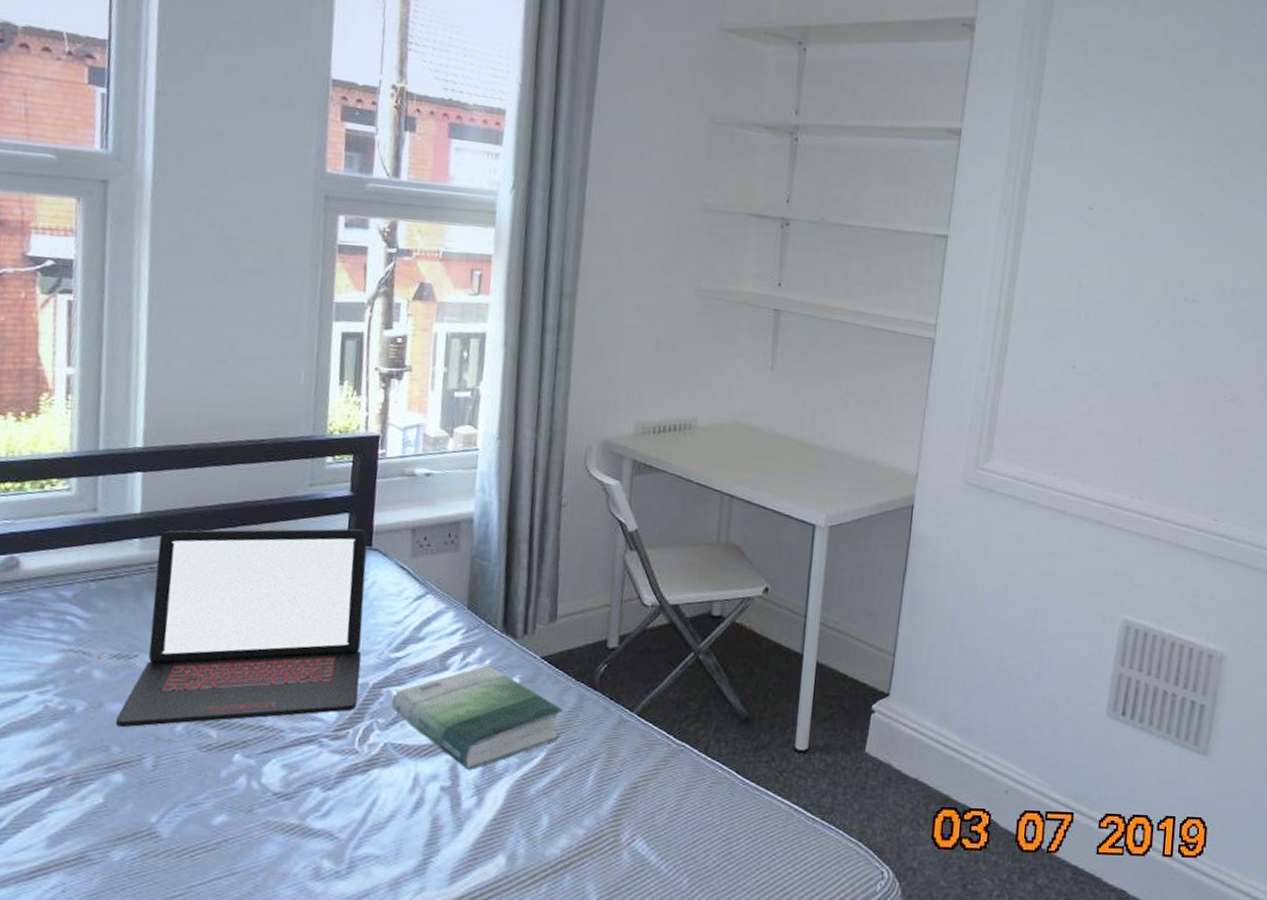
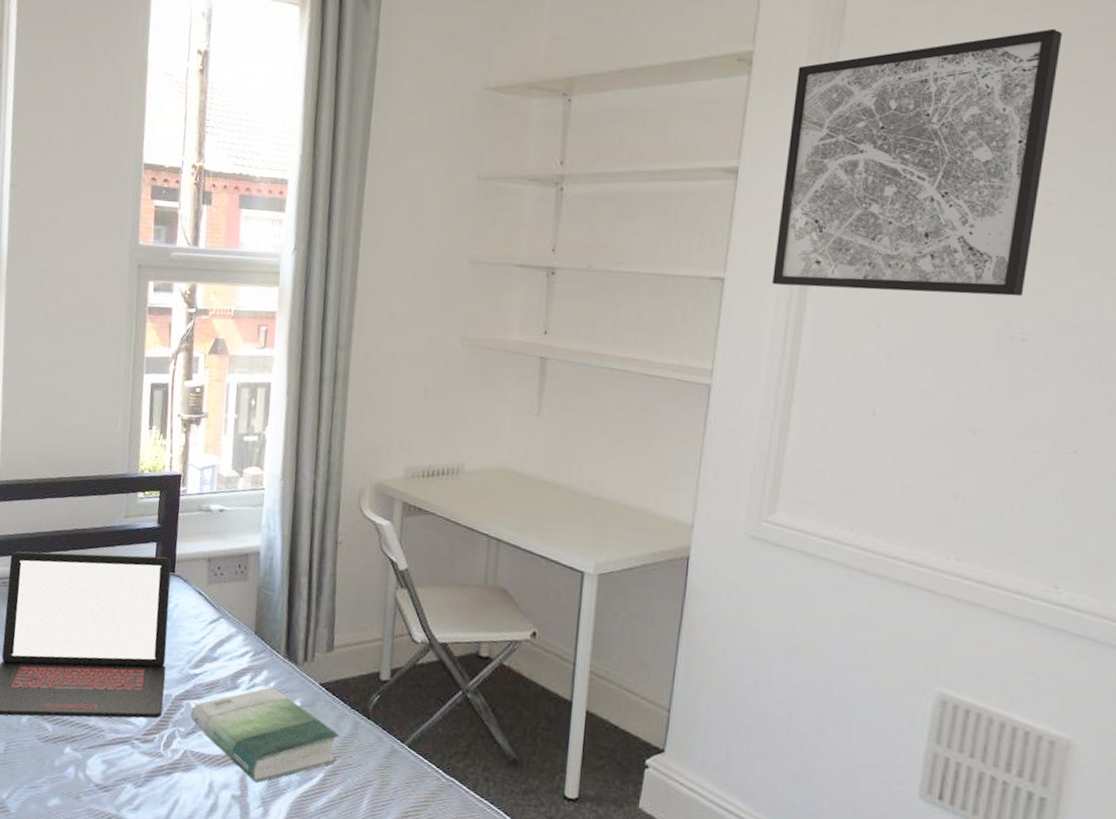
wall art: none [990,23,1228,262] -> present [772,28,1063,297]

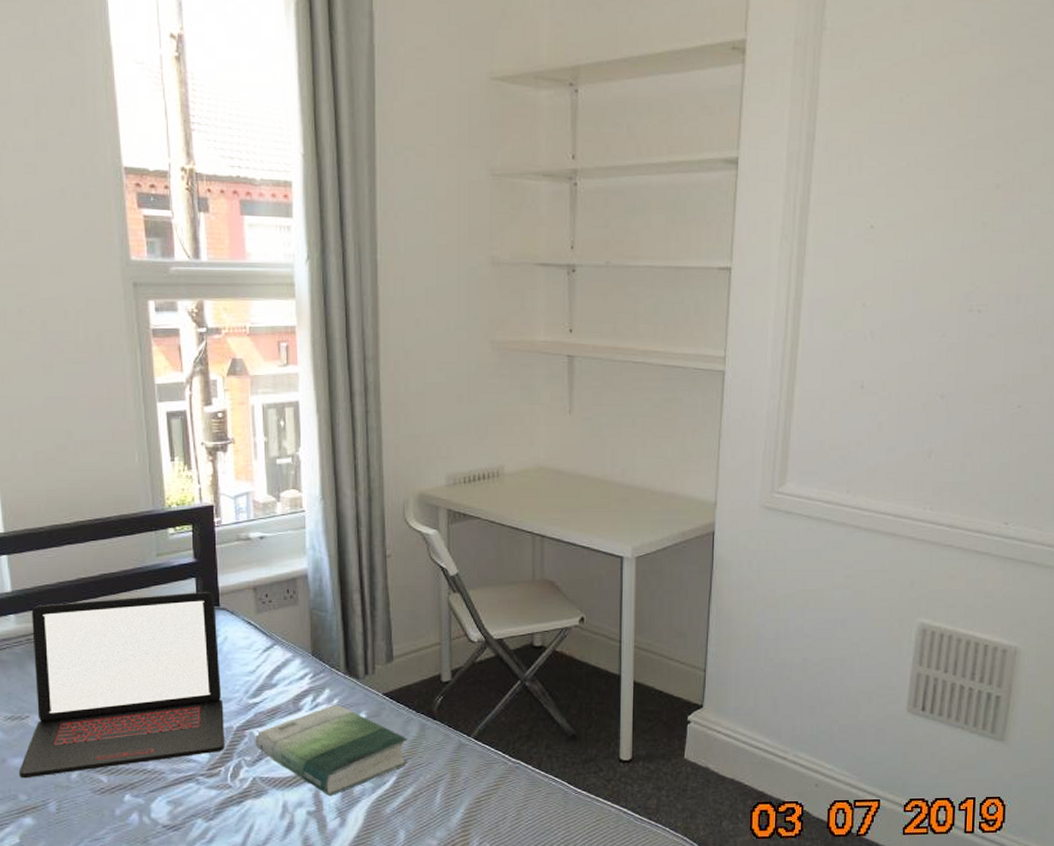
wall art: present [772,28,1063,297] -> none [773,19,1007,273]

